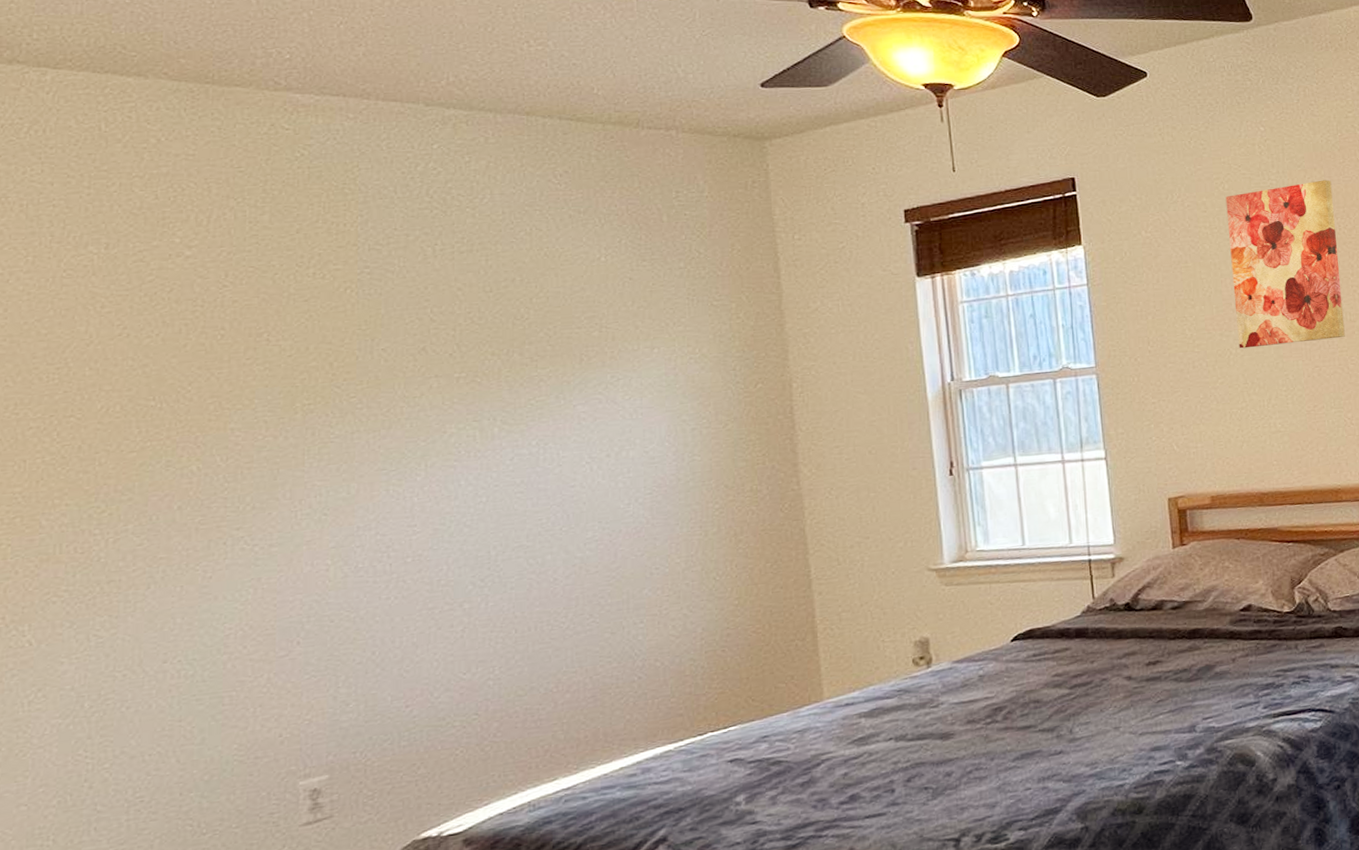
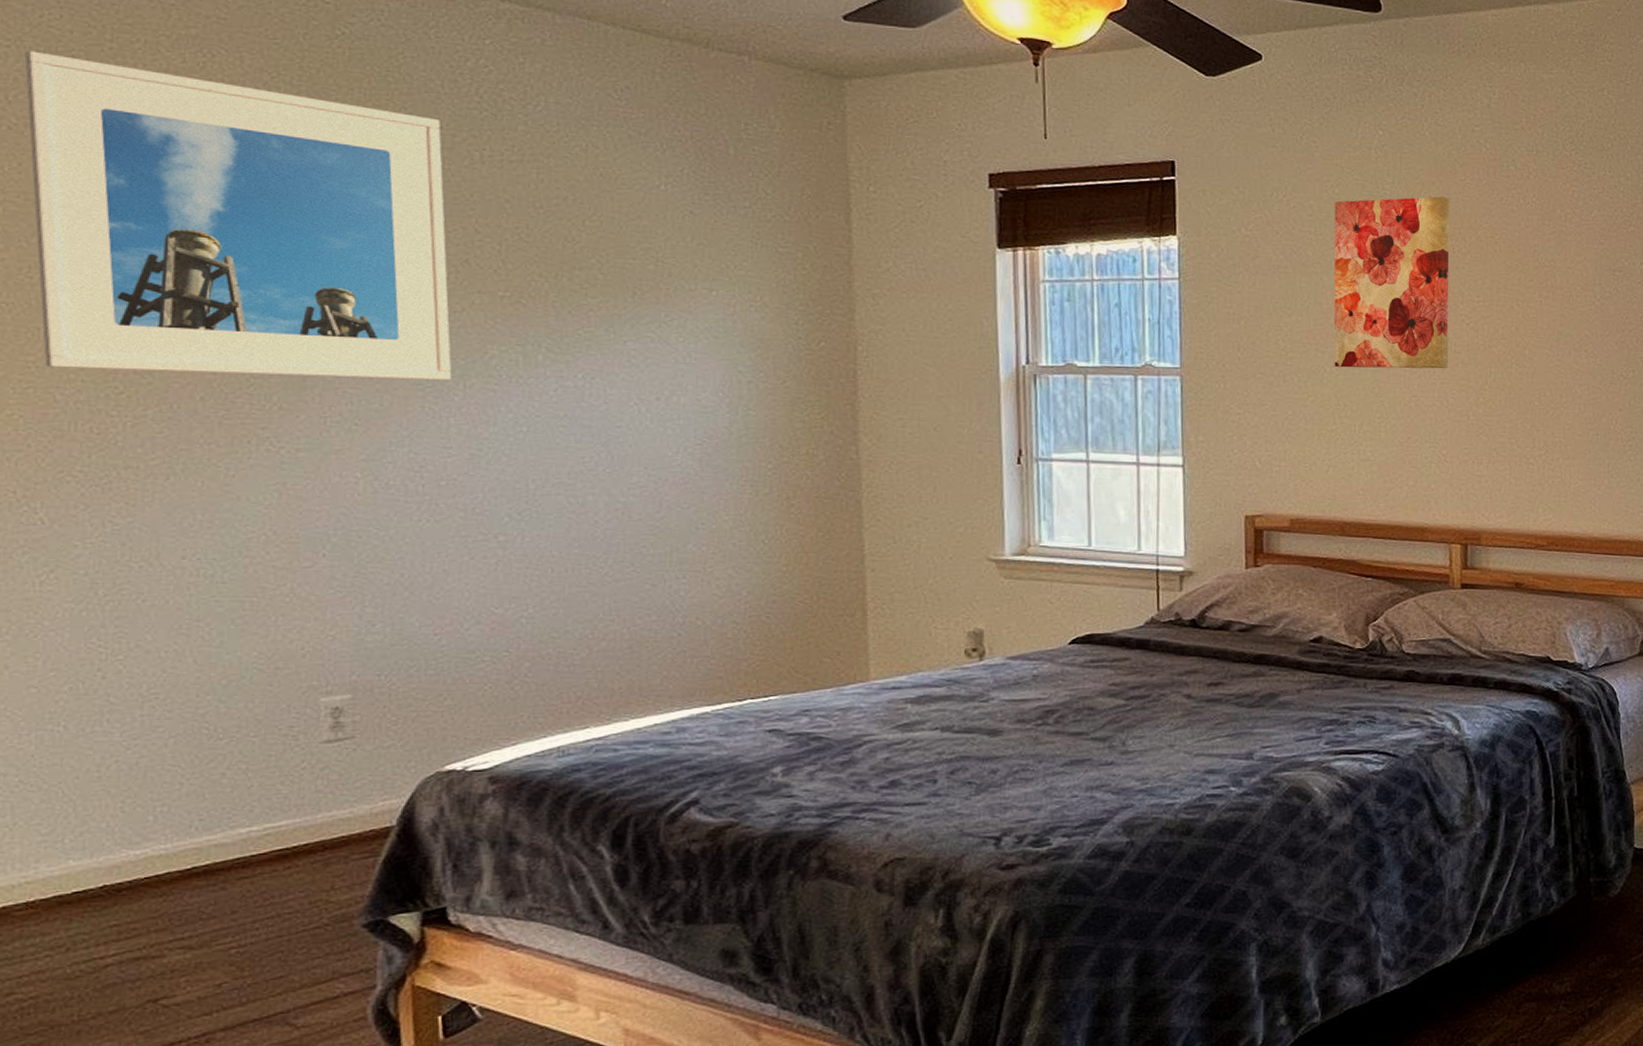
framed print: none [9,205,414,496] -> present [24,51,452,381]

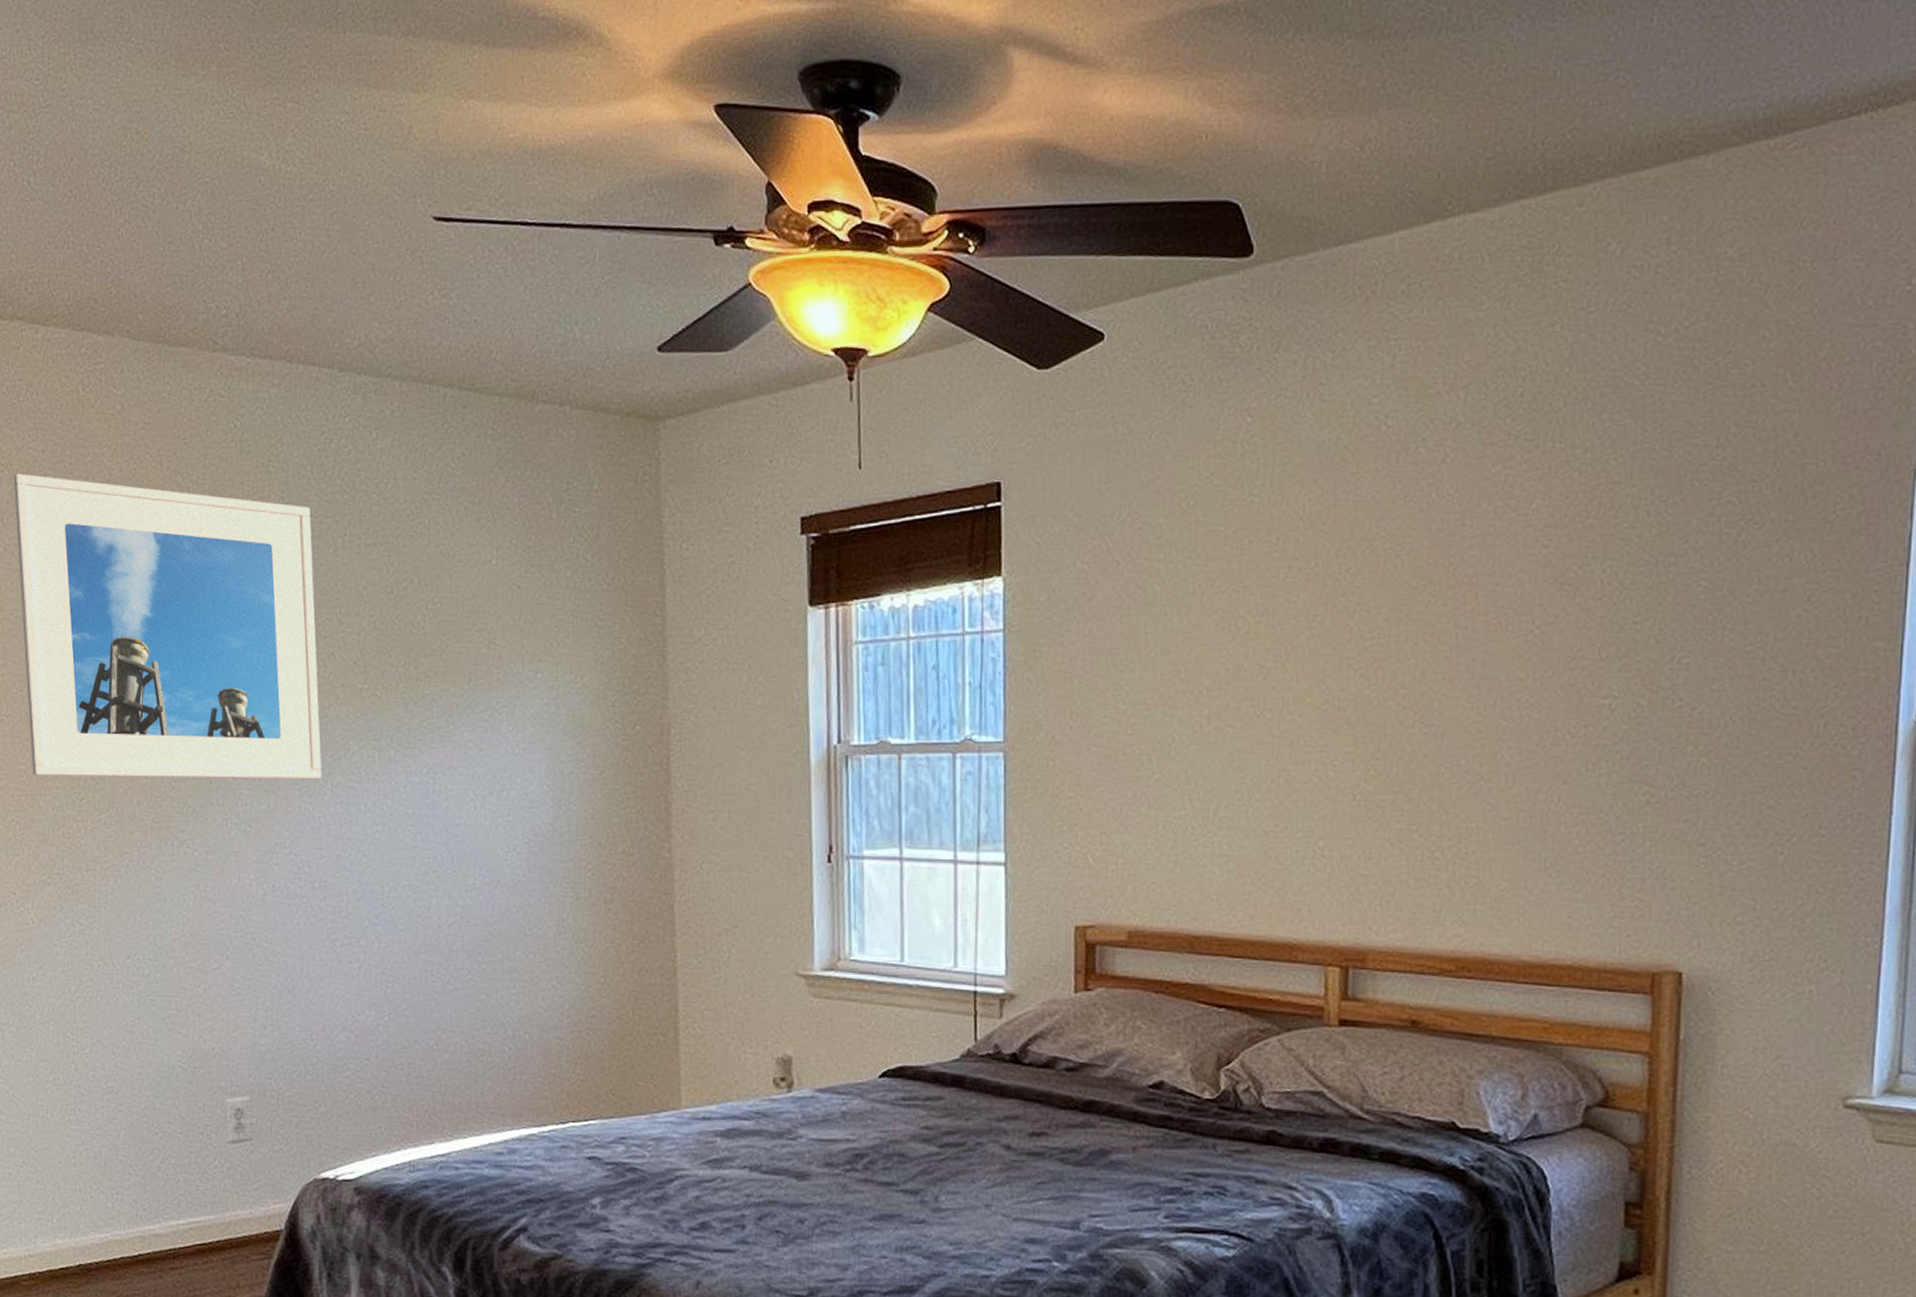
wall art: present [1334,196,1449,369] -> none [1184,498,1336,735]

